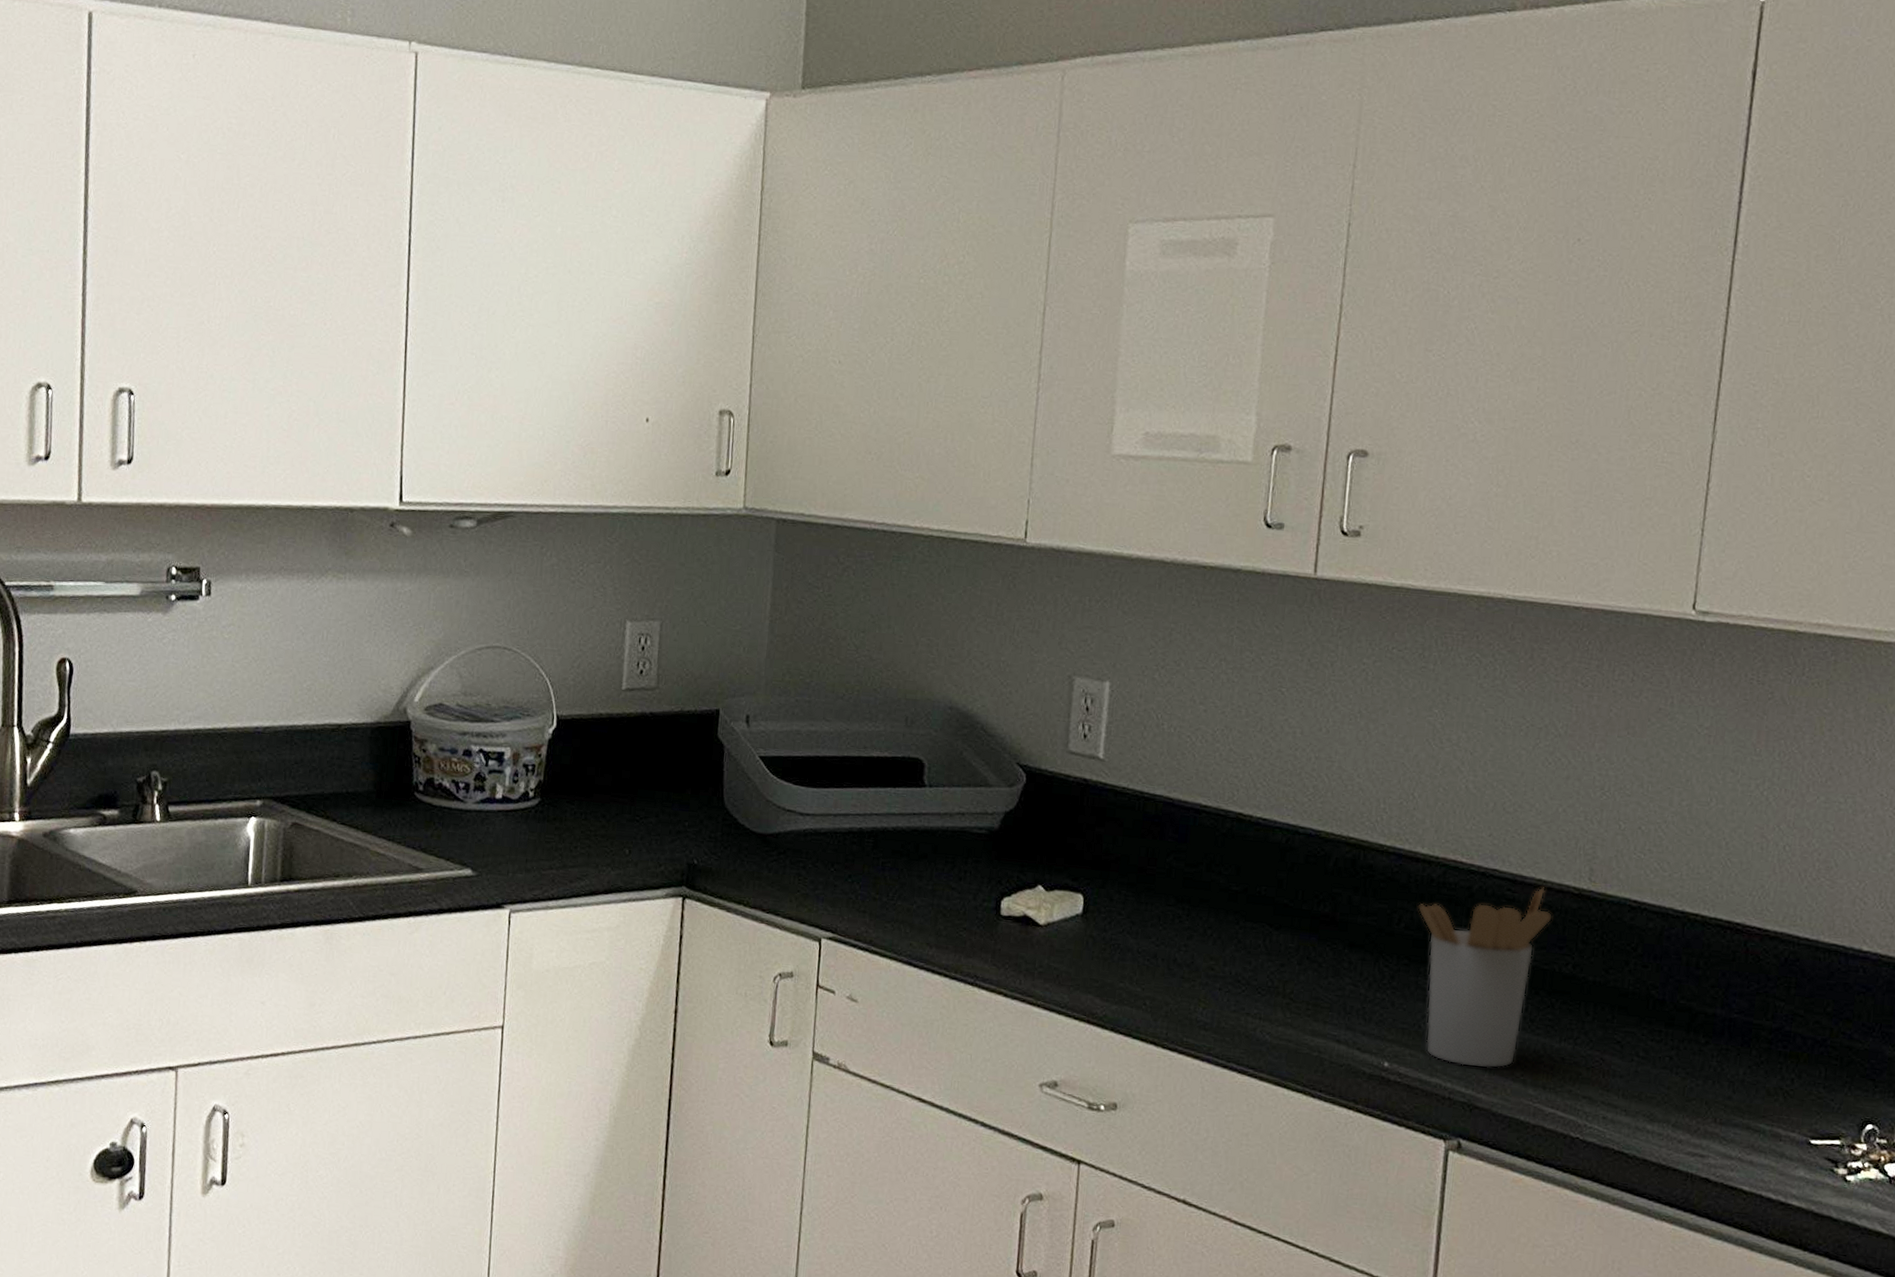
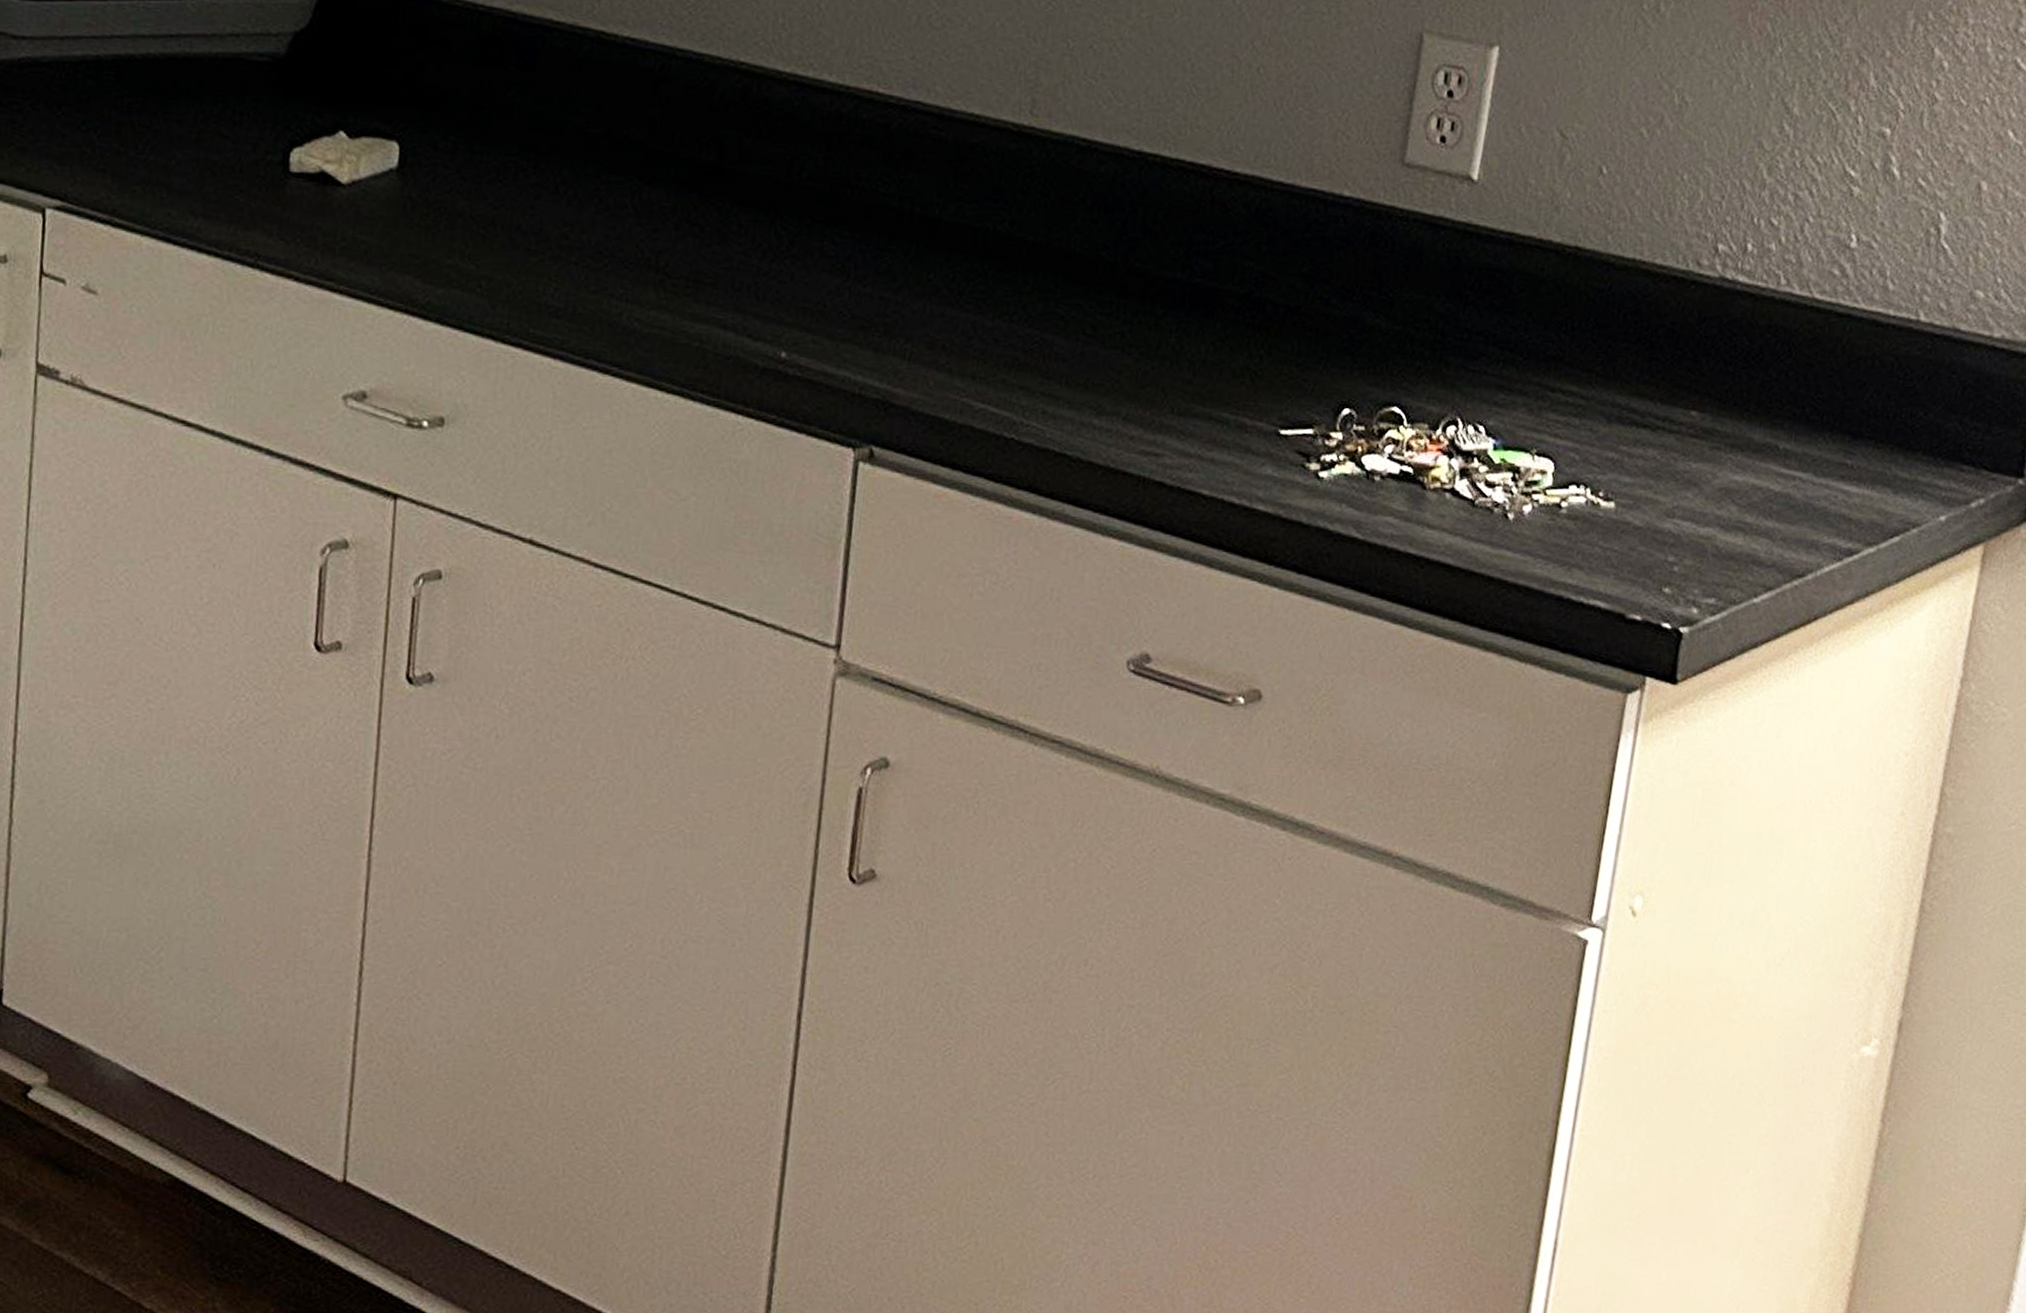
utensil holder: present [1417,887,1553,1069] -> none [823,123,987,356]

